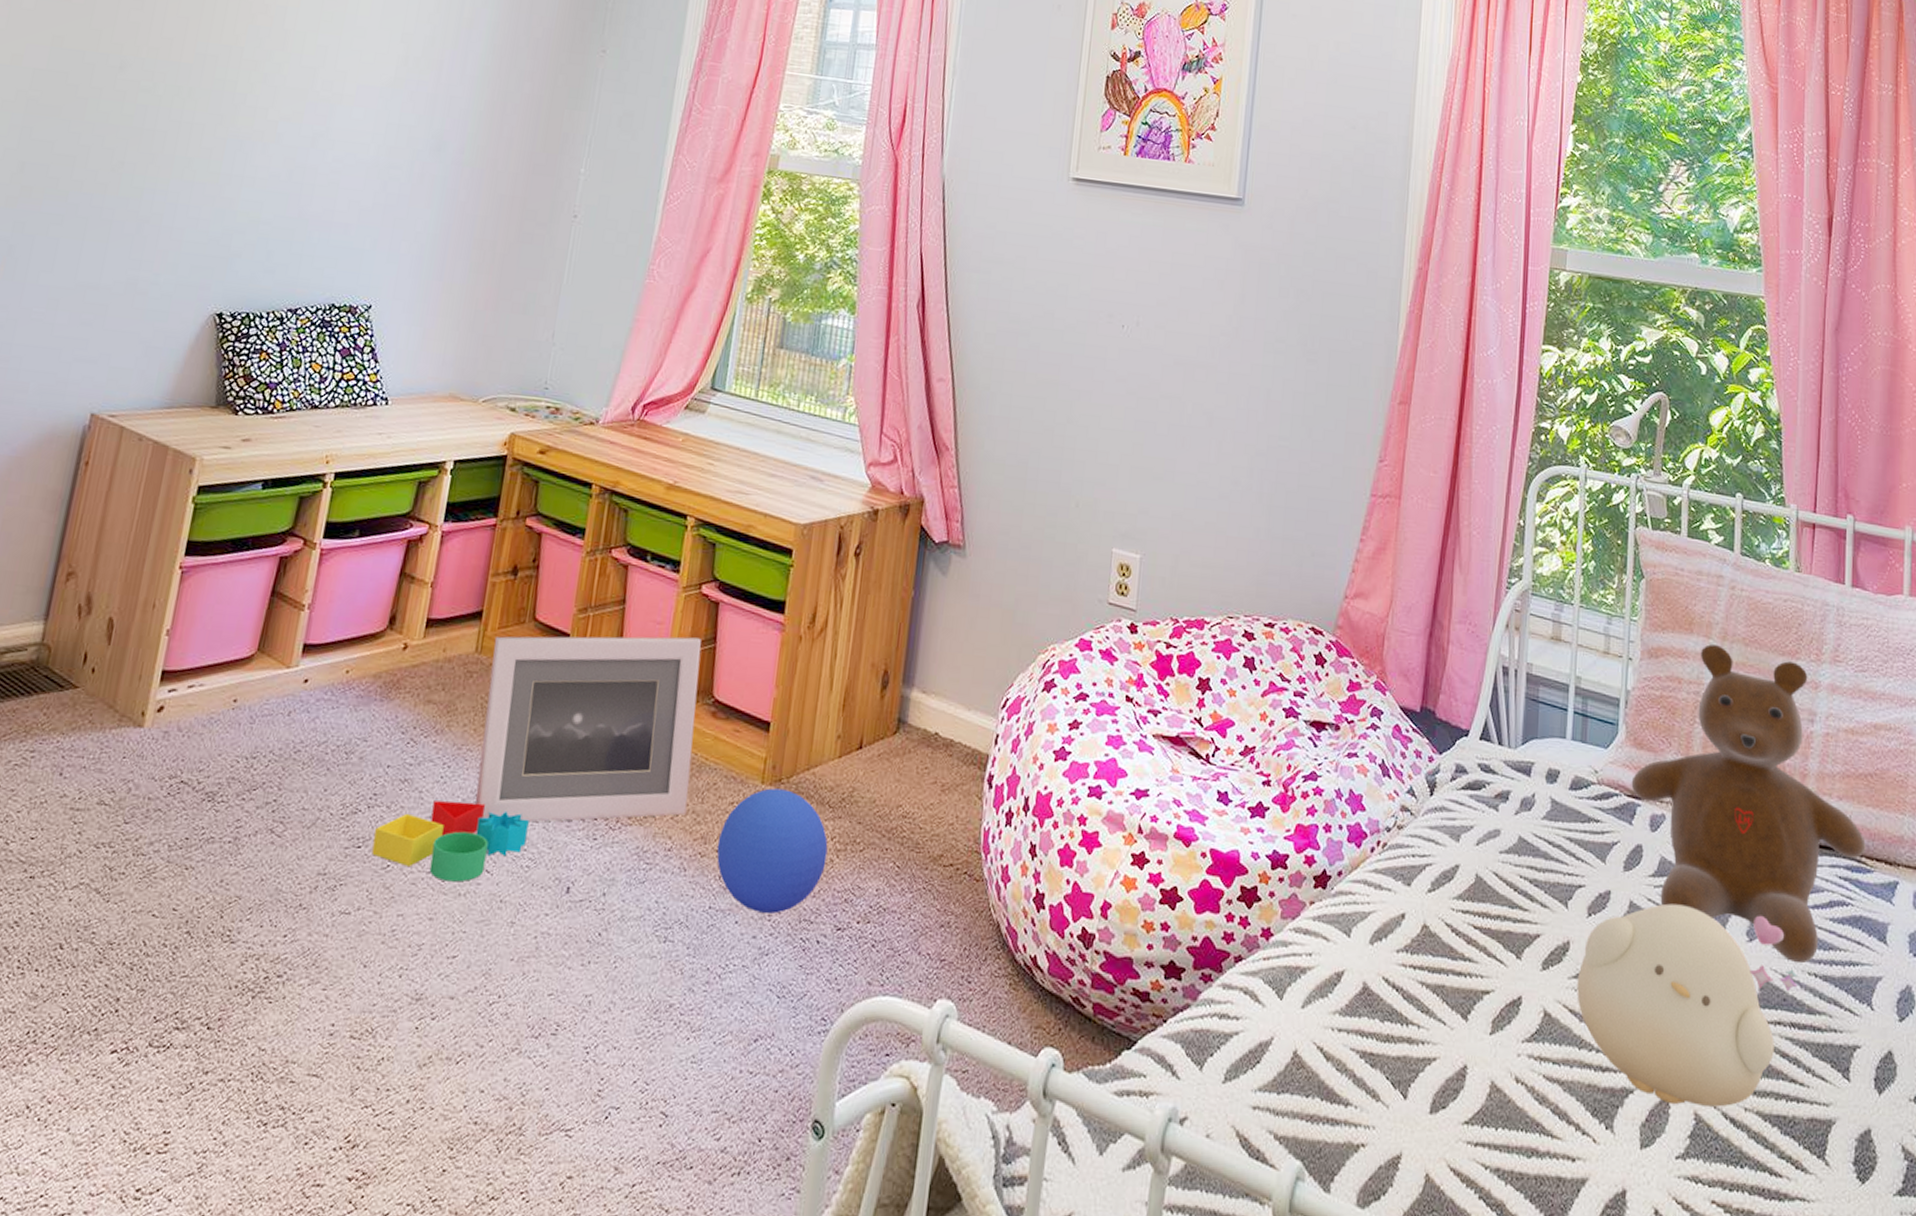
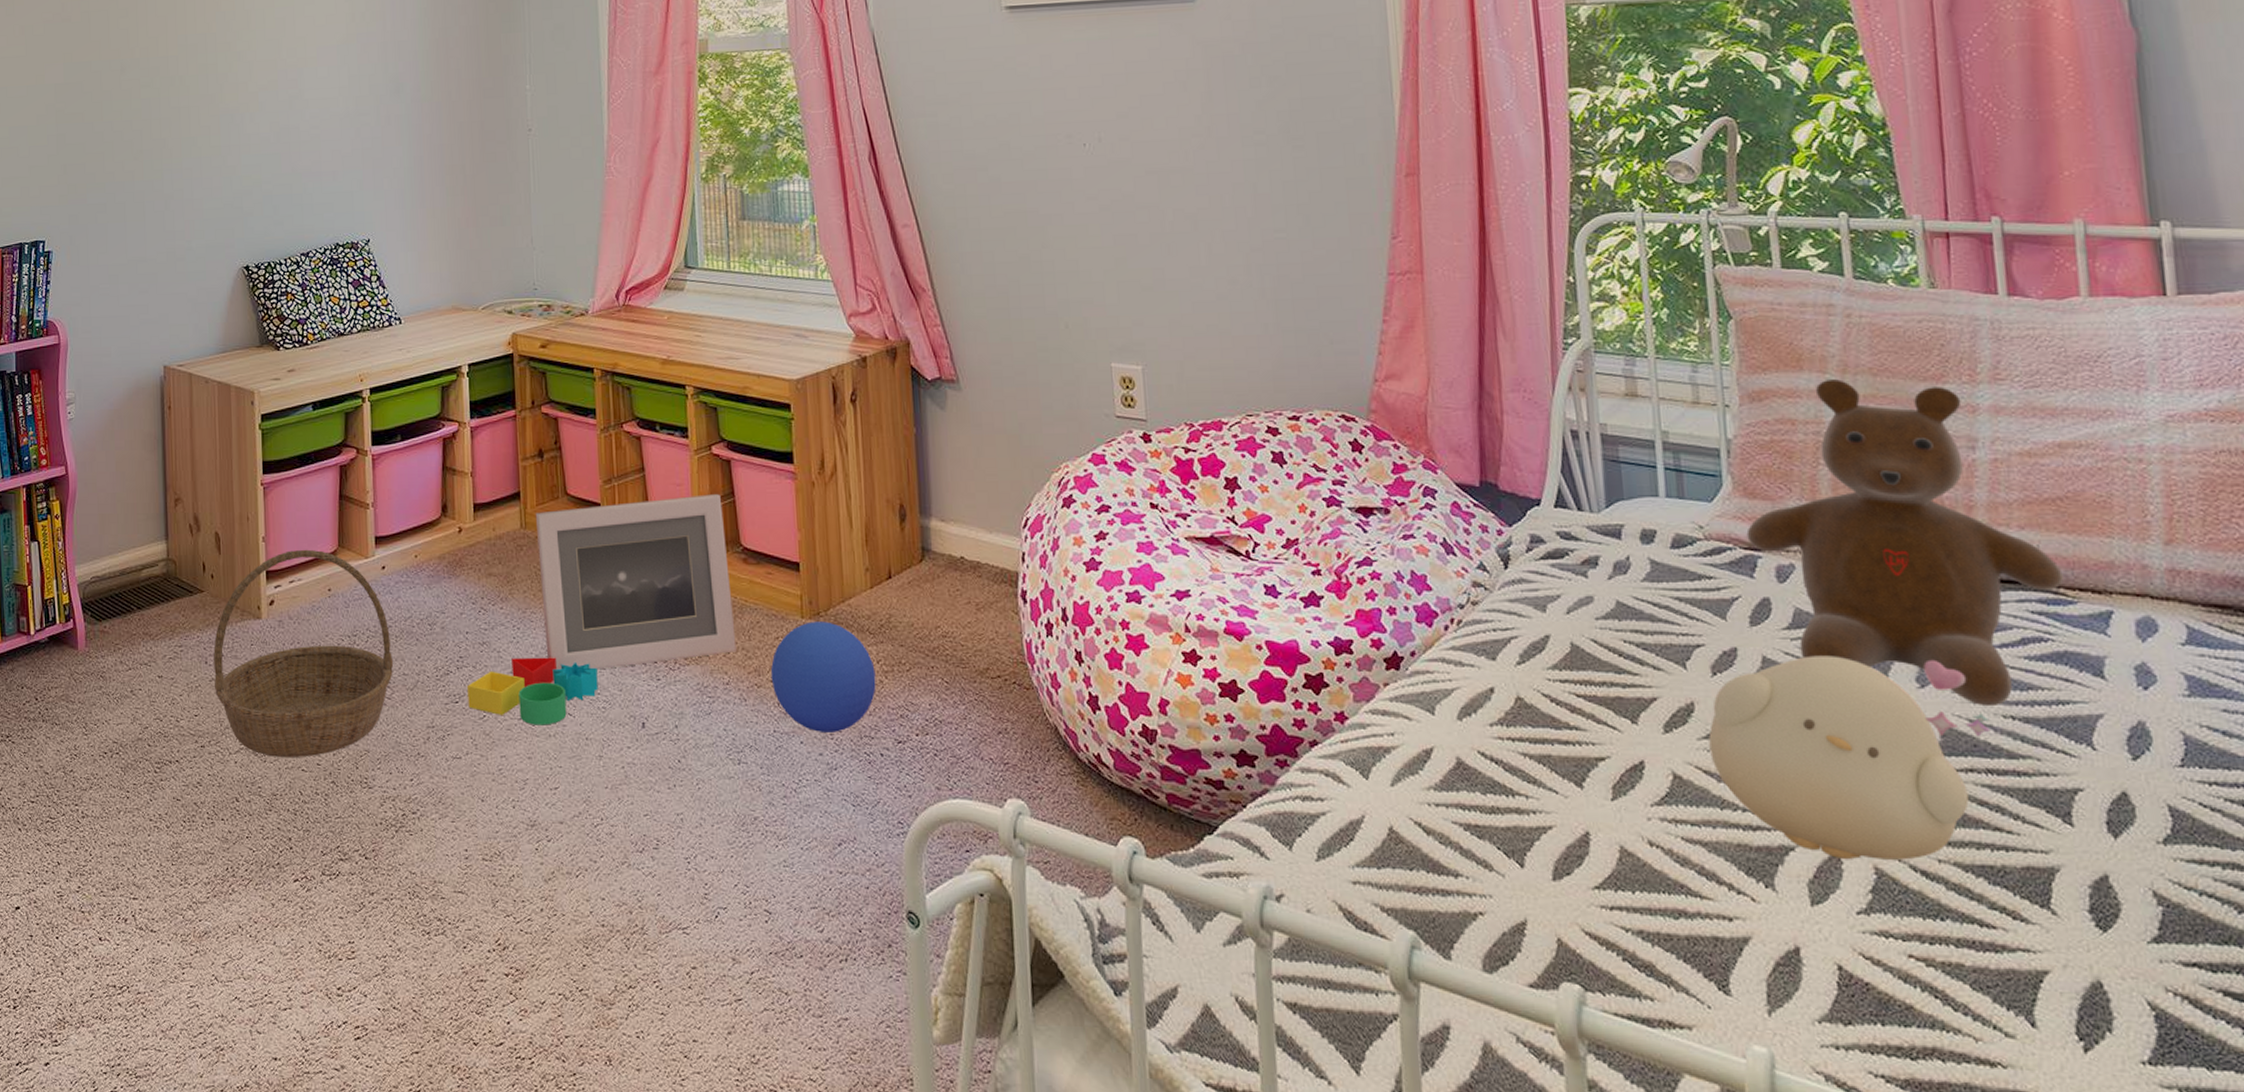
basket: none [64,649,297,900] -> present [213,549,393,757]

